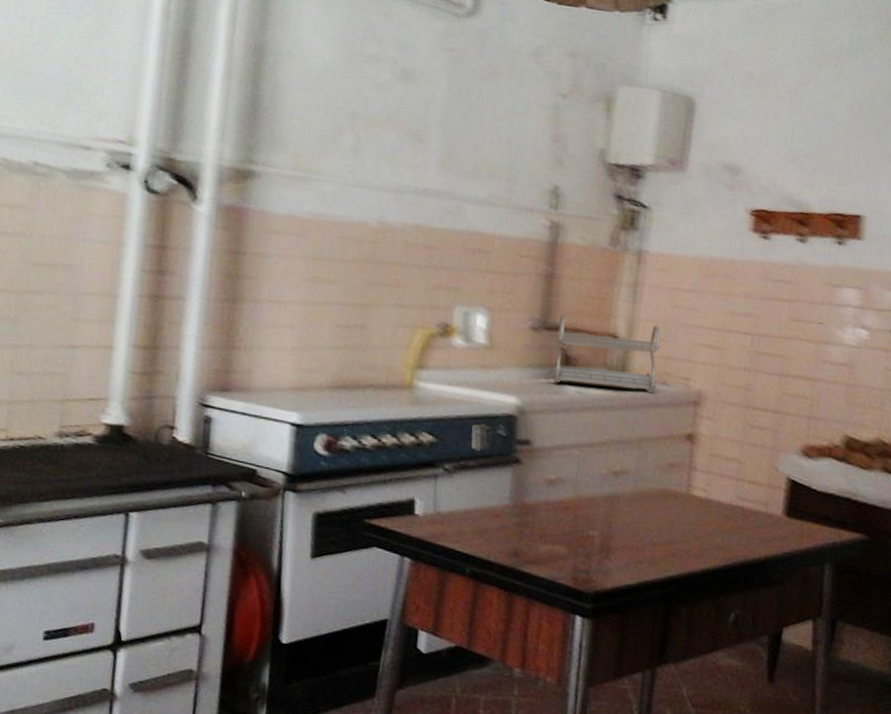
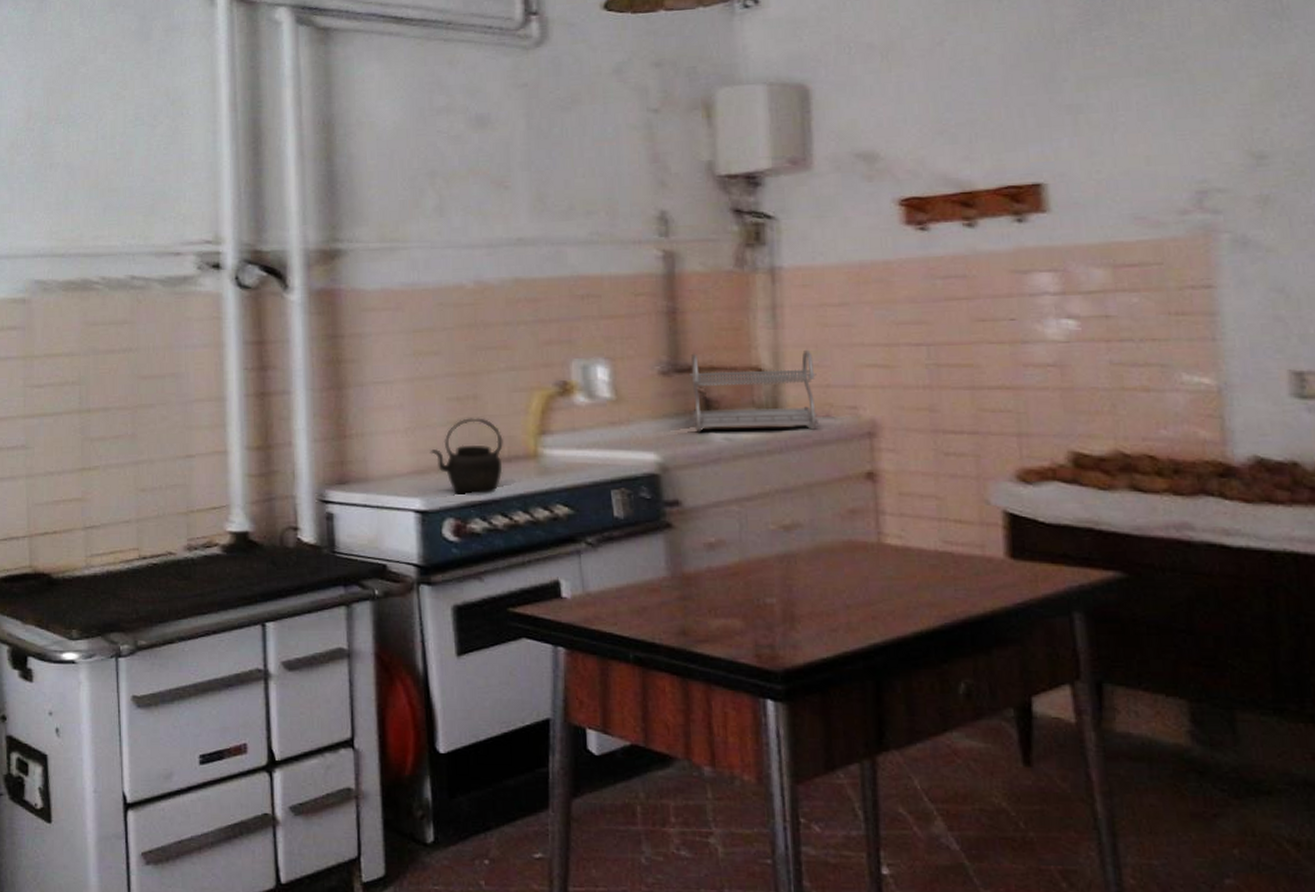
kettle: none [313,345,383,417] -> present [430,417,503,496]

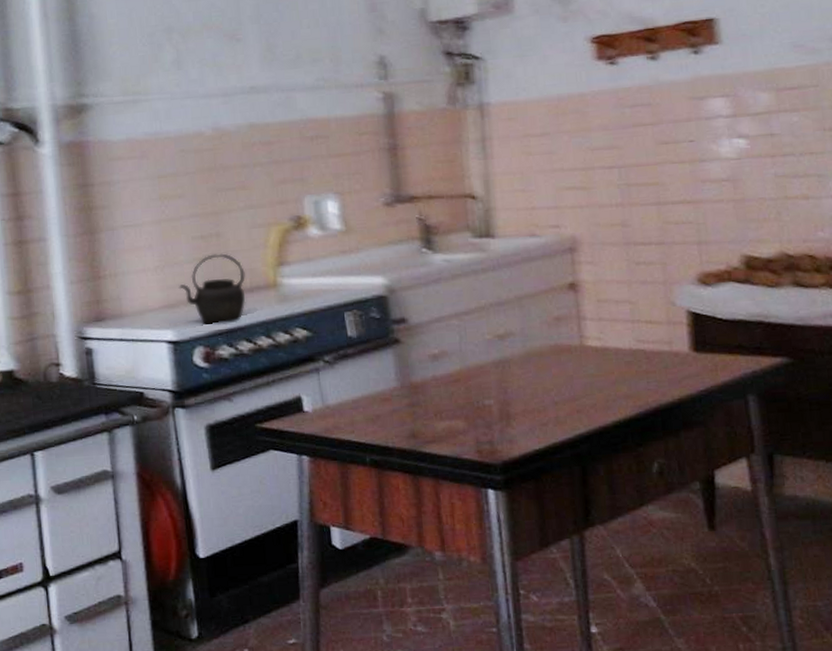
dish rack: present [688,349,819,433] -> none [410,176,526,256]

